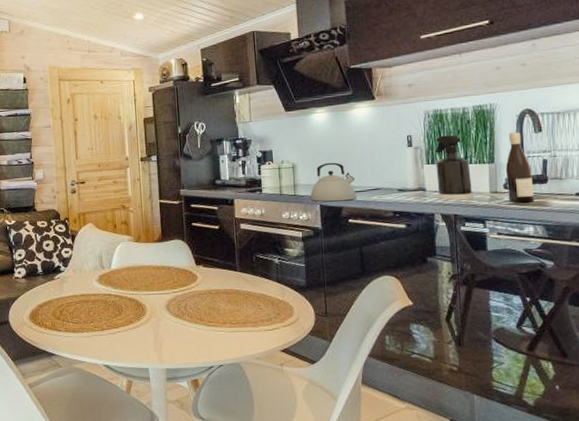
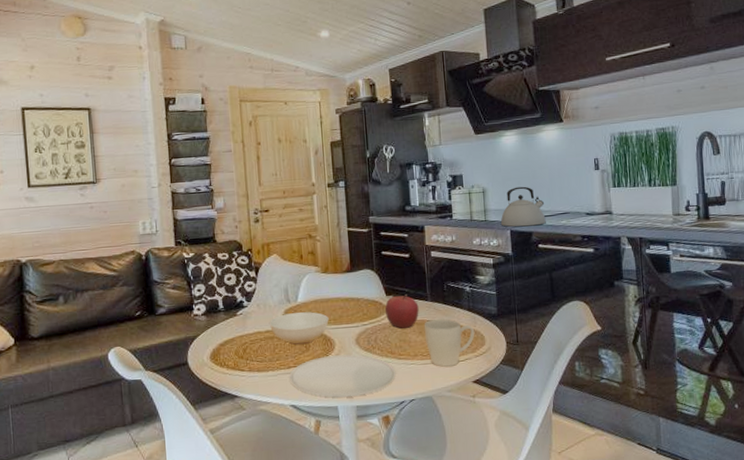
bowl: none [84,278,141,309] -> present [269,312,329,345]
plate: none [103,319,205,360] -> present [289,354,396,398]
fruit: none [195,264,228,298] -> present [385,294,419,330]
mug: none [232,289,284,336] -> present [423,319,475,368]
spray bottle: present [435,135,474,201] -> none [621,157,658,224]
bottle: present [505,132,535,203] -> none [687,154,714,225]

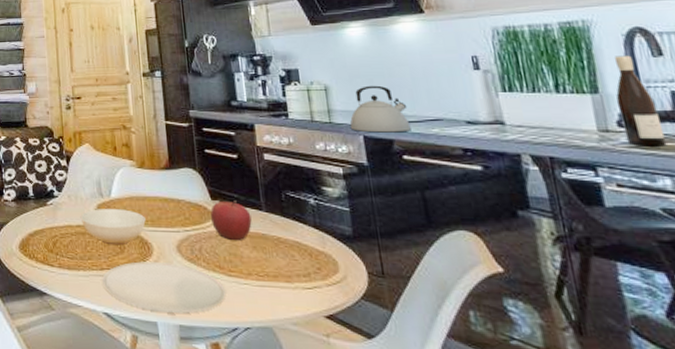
mug: present [423,319,475,368] -> none [258,234,325,295]
bottle: none [687,154,714,225] -> present [613,55,667,146]

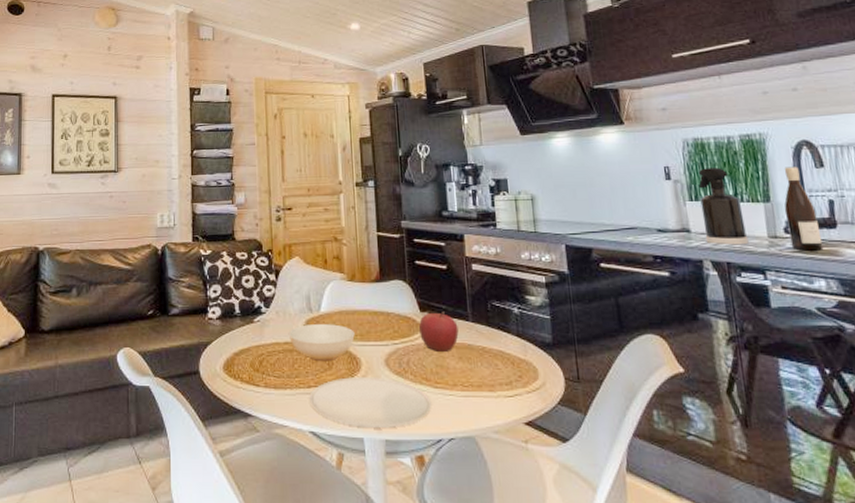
kettle: present [350,85,411,133] -> none [553,195,609,242]
spray bottle: none [512,57,575,139] -> present [698,167,749,246]

